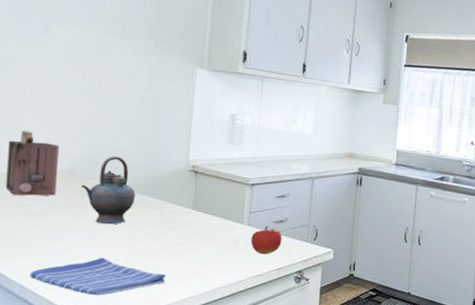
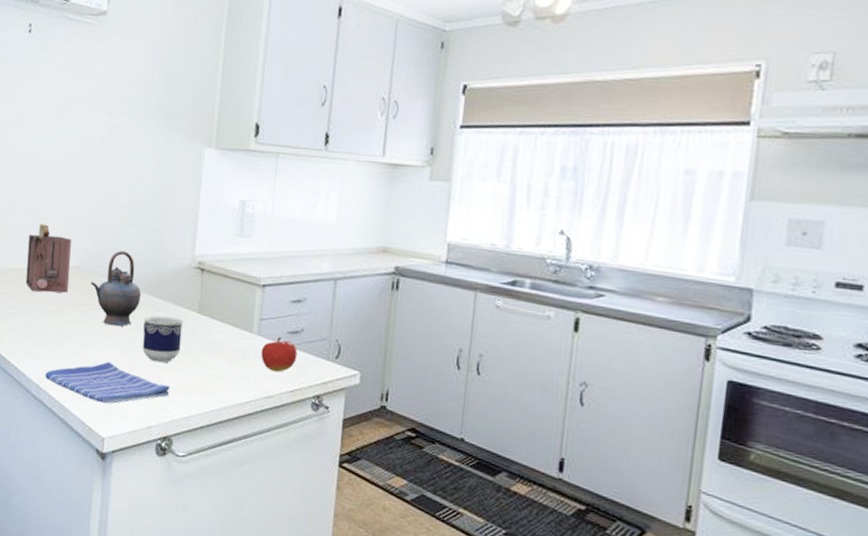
cup: none [138,213,178,255] -> present [142,316,183,363]

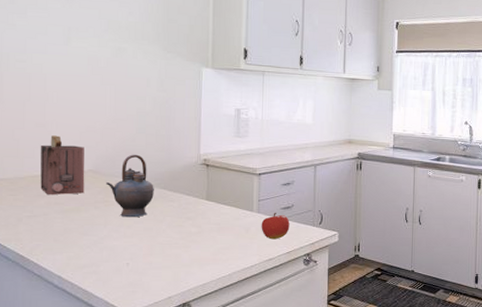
dish towel: present [45,361,170,404] -> none [67,248,186,284]
cup: present [142,316,183,363] -> none [158,206,193,244]

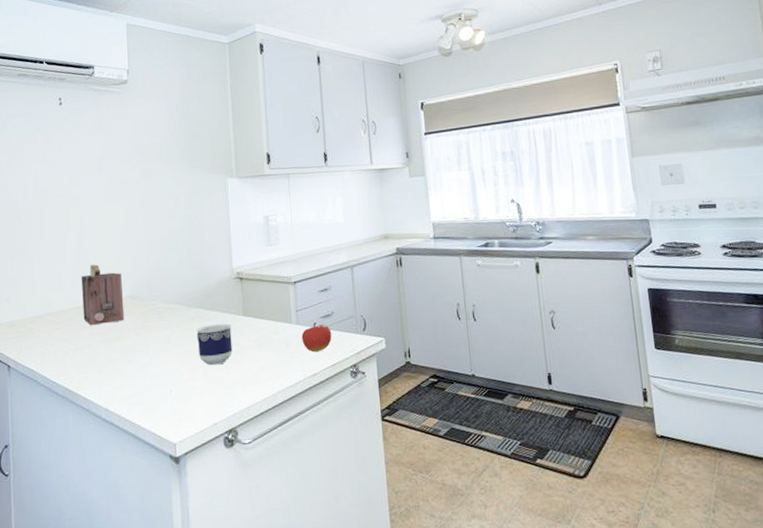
teapot: present [106,154,154,218] -> none [144,275,191,342]
cup: none [158,206,193,244] -> present [196,323,233,366]

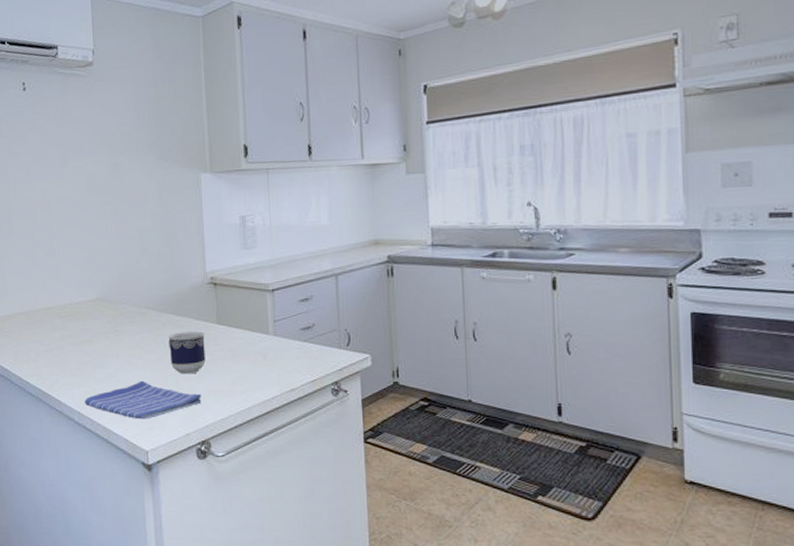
toaster: present [80,264,125,325] -> none [50,264,95,327]
dish towel: none [113,374,229,413] -> present [85,380,202,420]
fruit: present [301,321,332,353] -> none [279,333,312,367]

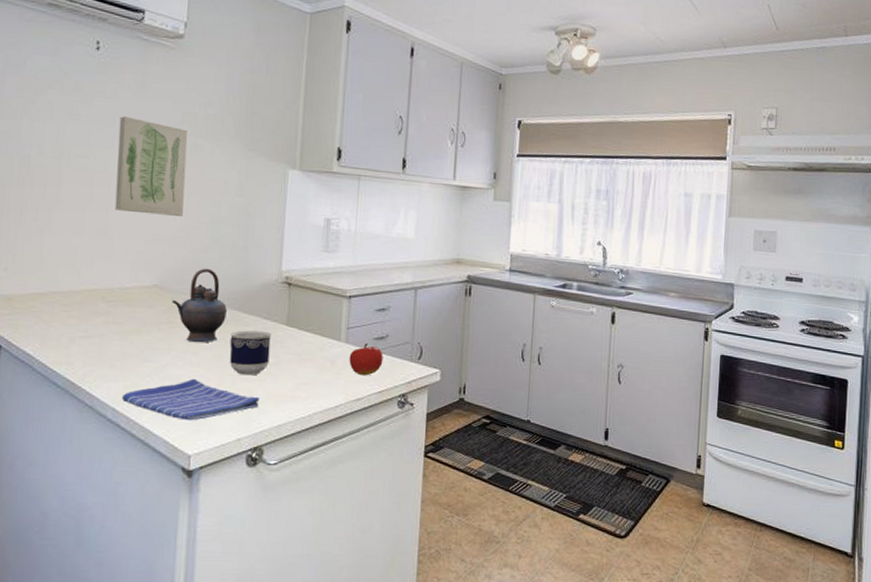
wall art: none [50,147,114,234] -> present [114,116,189,216]
teapot: none [115,277,163,348] -> present [172,268,227,343]
fruit: none [279,333,312,367] -> present [349,342,383,376]

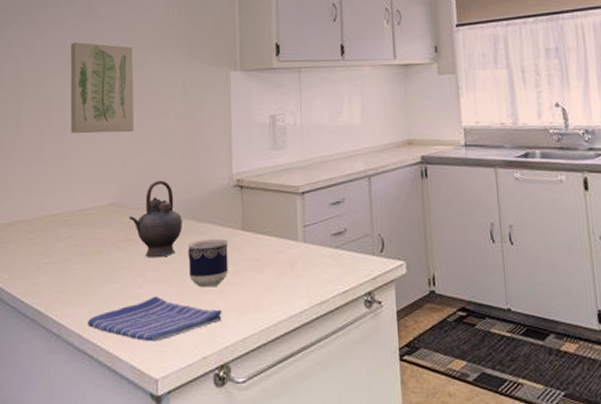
fruit: present [349,342,383,376] -> none [309,239,344,276]

